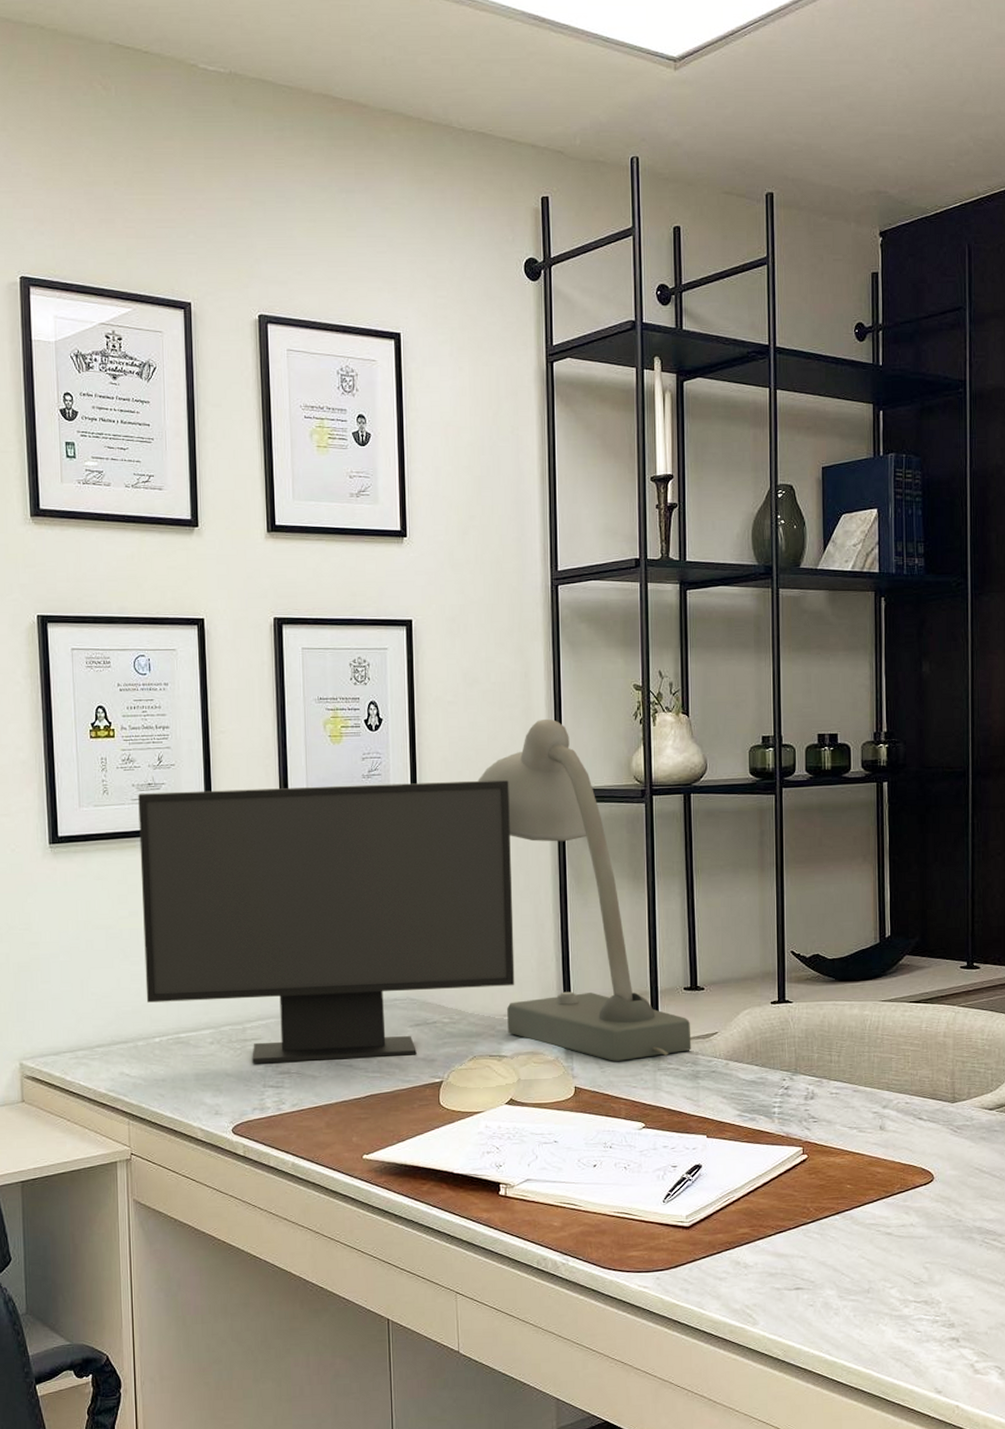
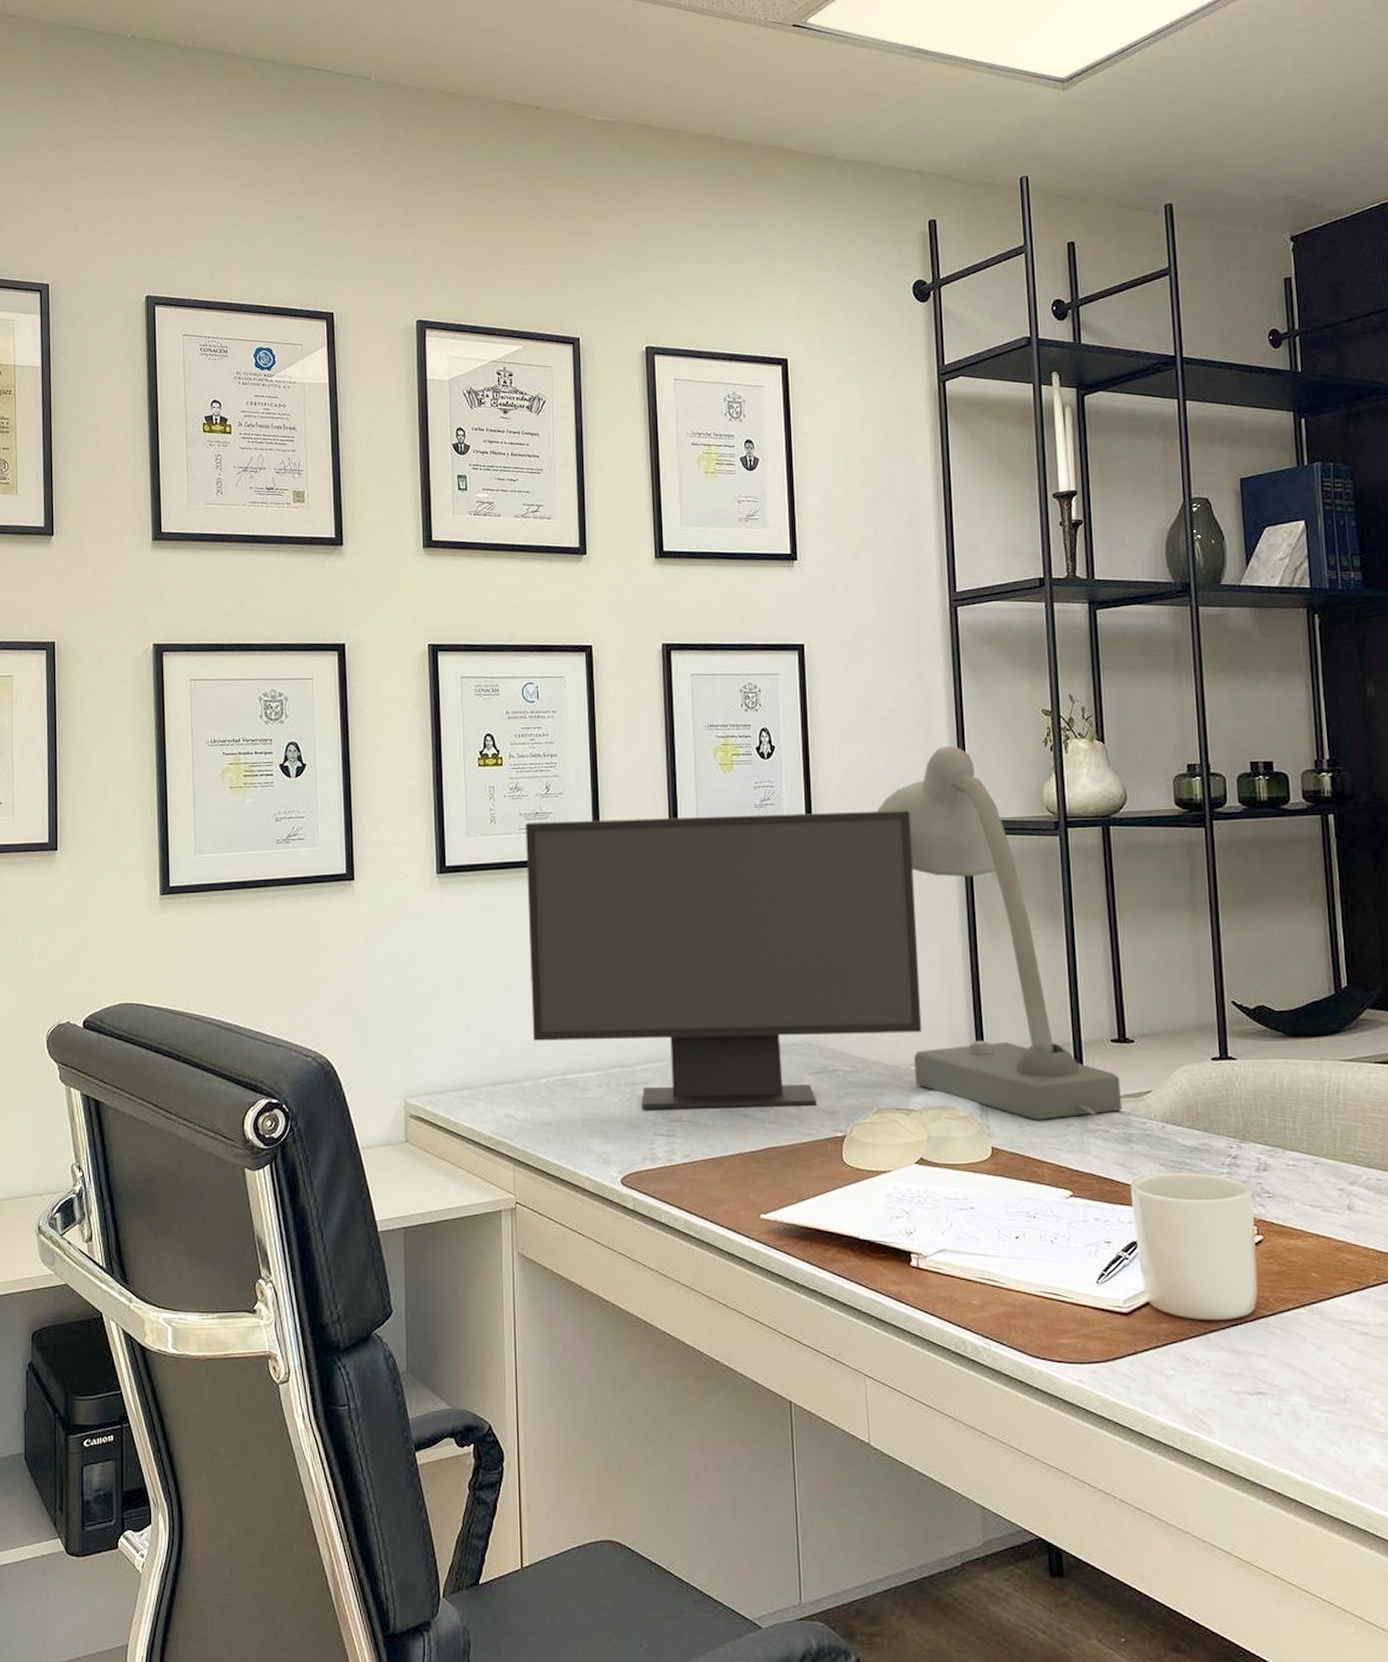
mug: none [695,1102,801,1230] -> present [1130,1172,1259,1320]

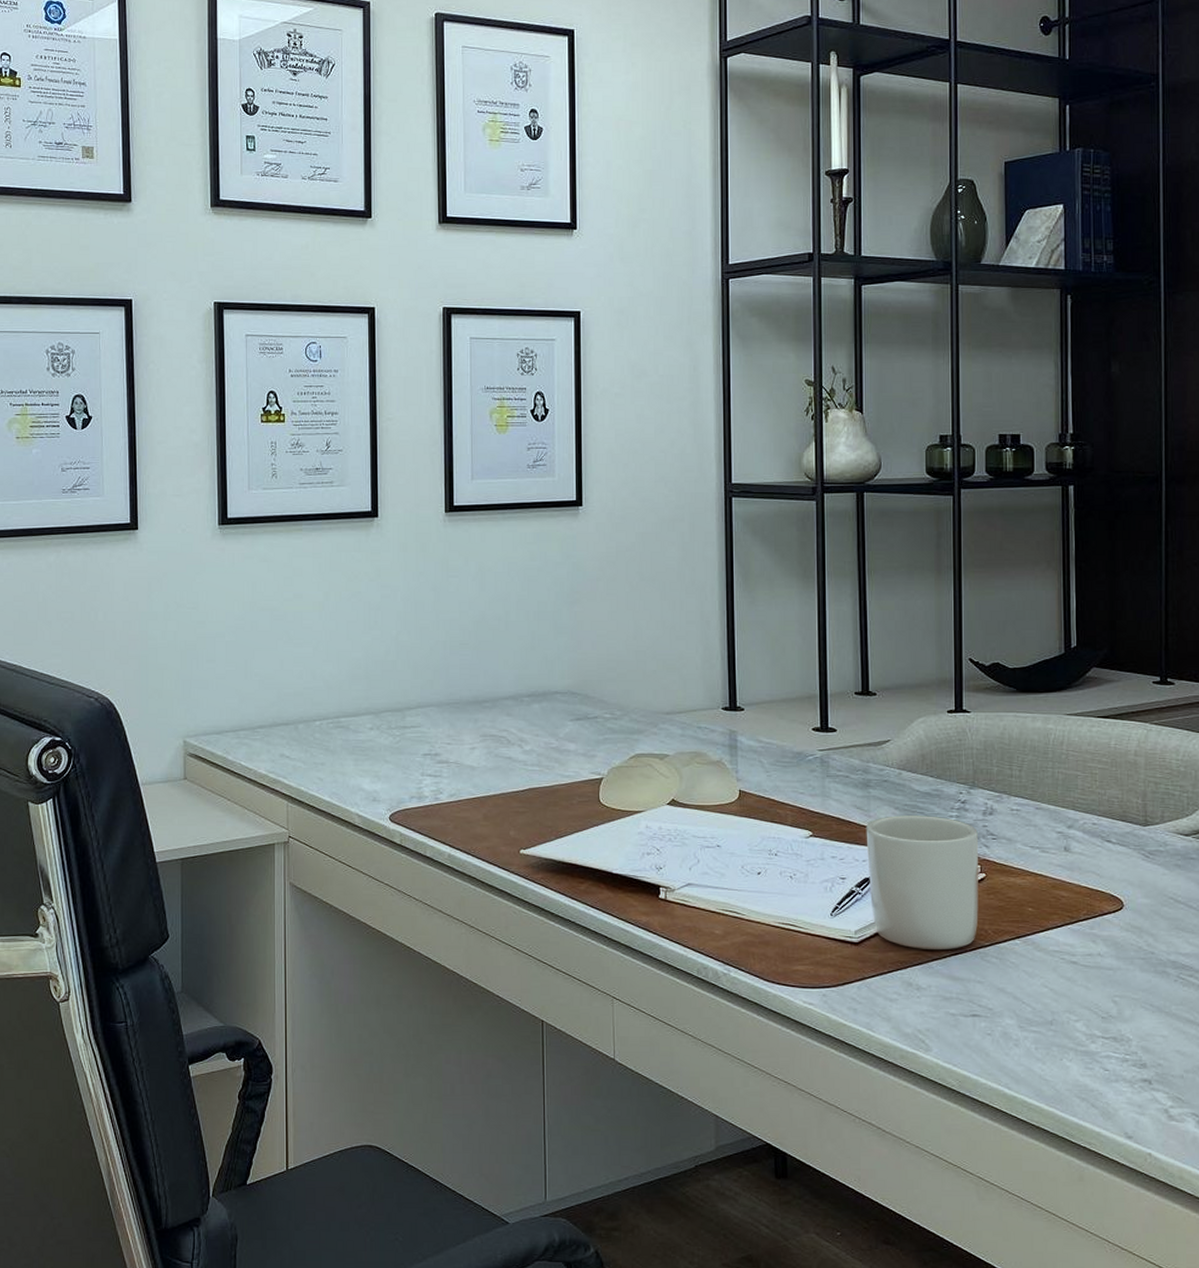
computer monitor: present [525,810,922,1110] -> none [306,473,679,752]
desk lamp: present [876,745,1123,1120] -> none [643,412,862,765]

